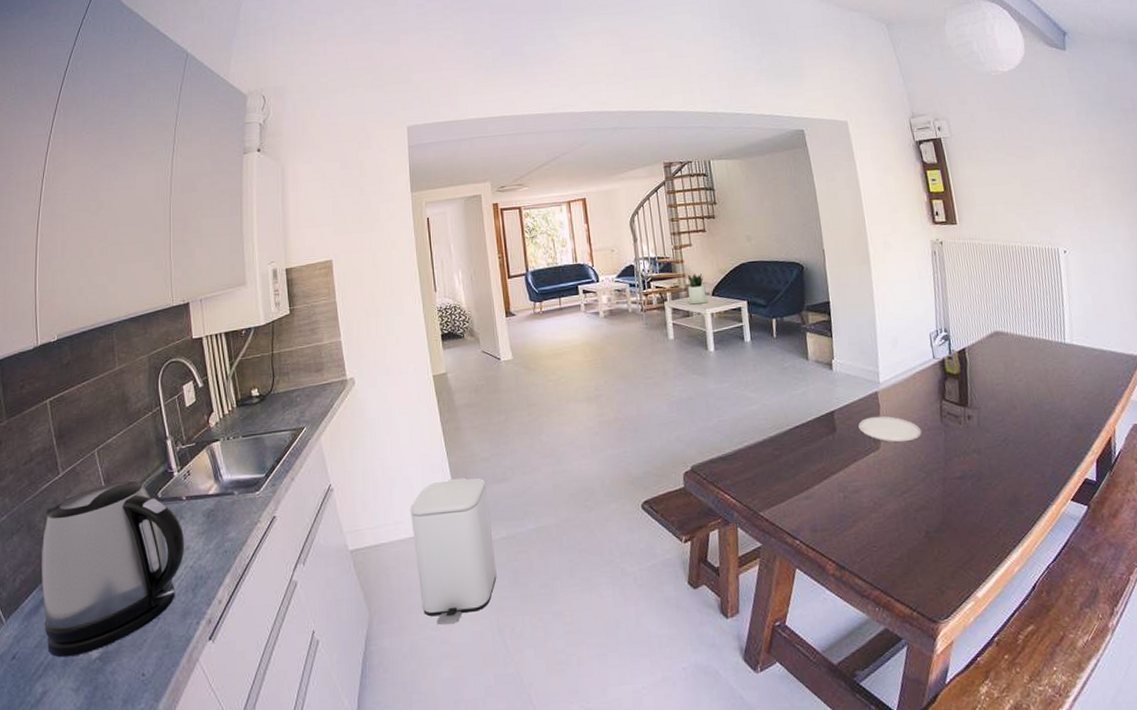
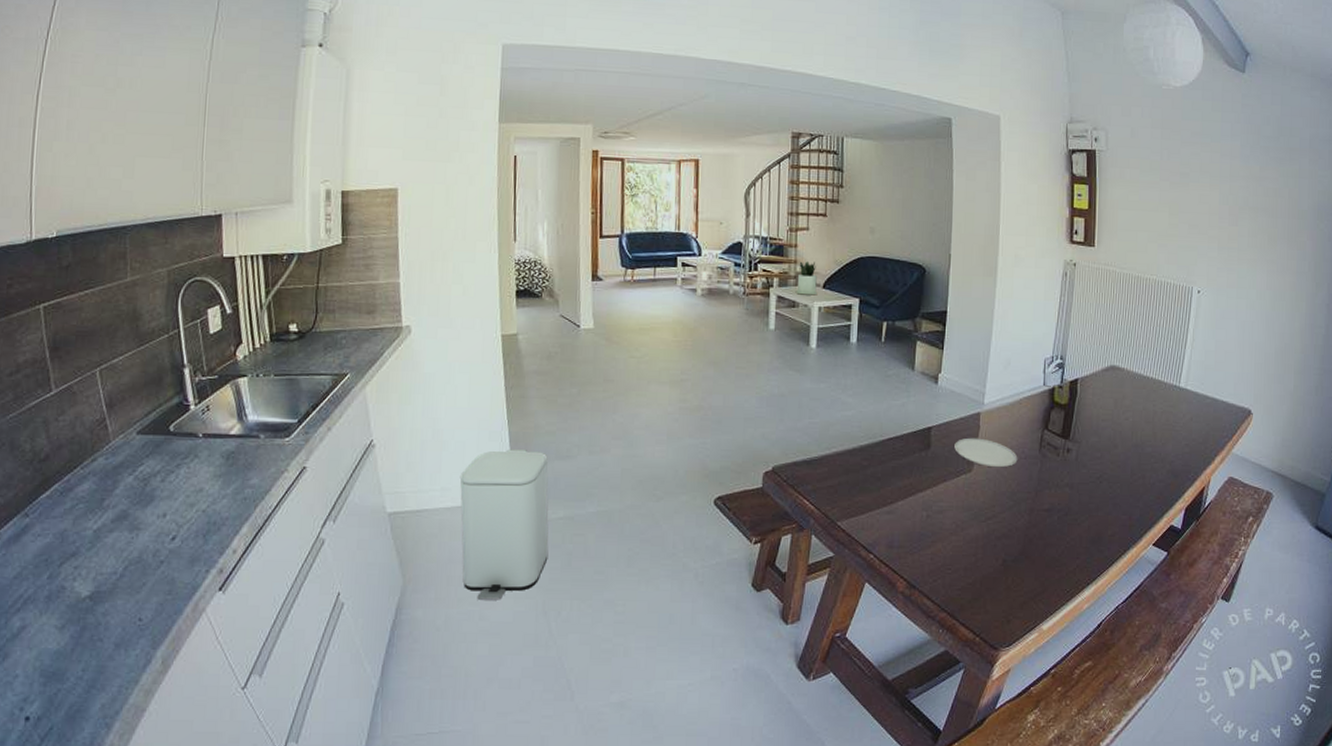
kettle: present [41,481,185,658] -> none [24,408,199,593]

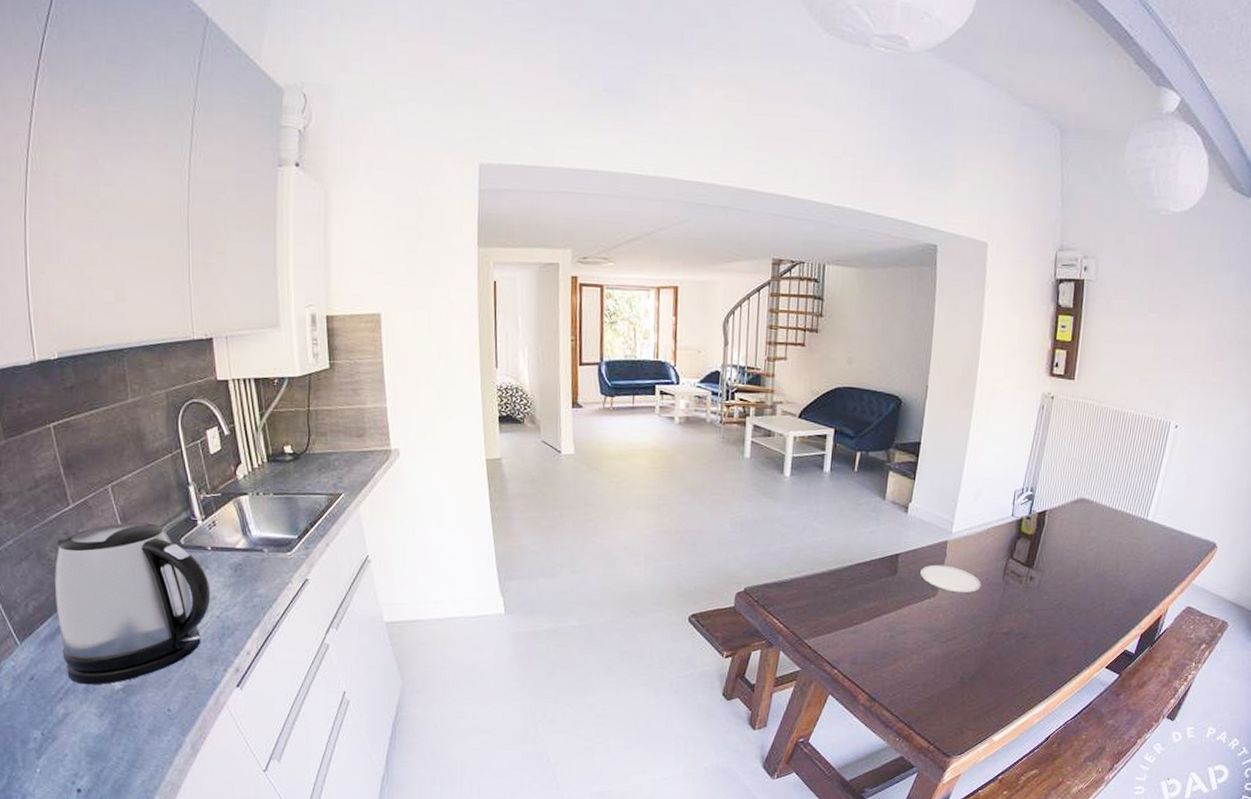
kettle: none [24,408,199,593] -> present [54,522,211,685]
pedal bin: present [459,449,549,600] -> none [450,567,535,702]
planter: present [795,261,818,296] -> none [771,391,793,425]

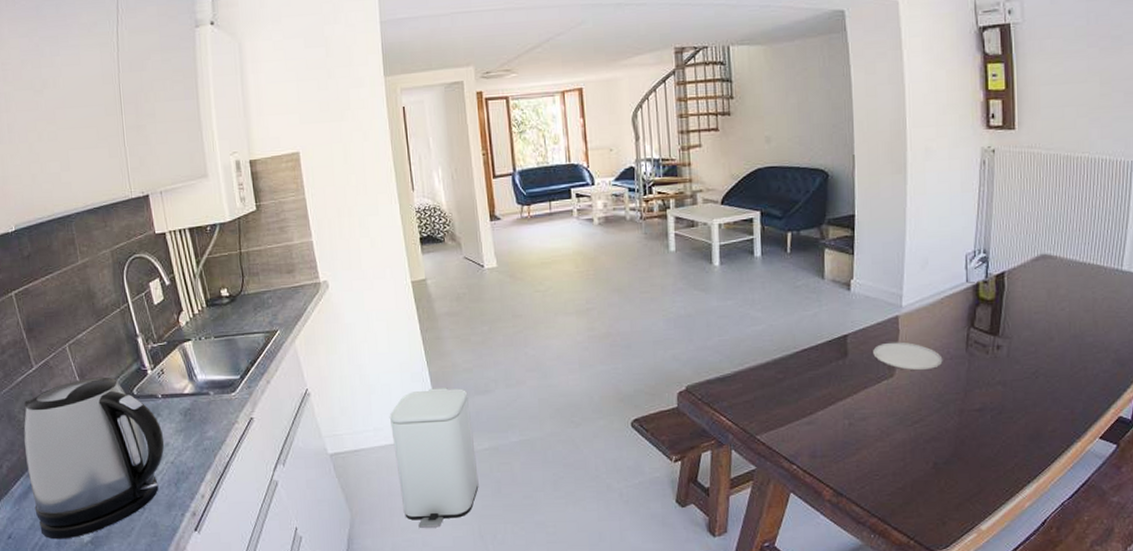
pedal bin: none [450,567,535,702] -> present [389,388,479,528]

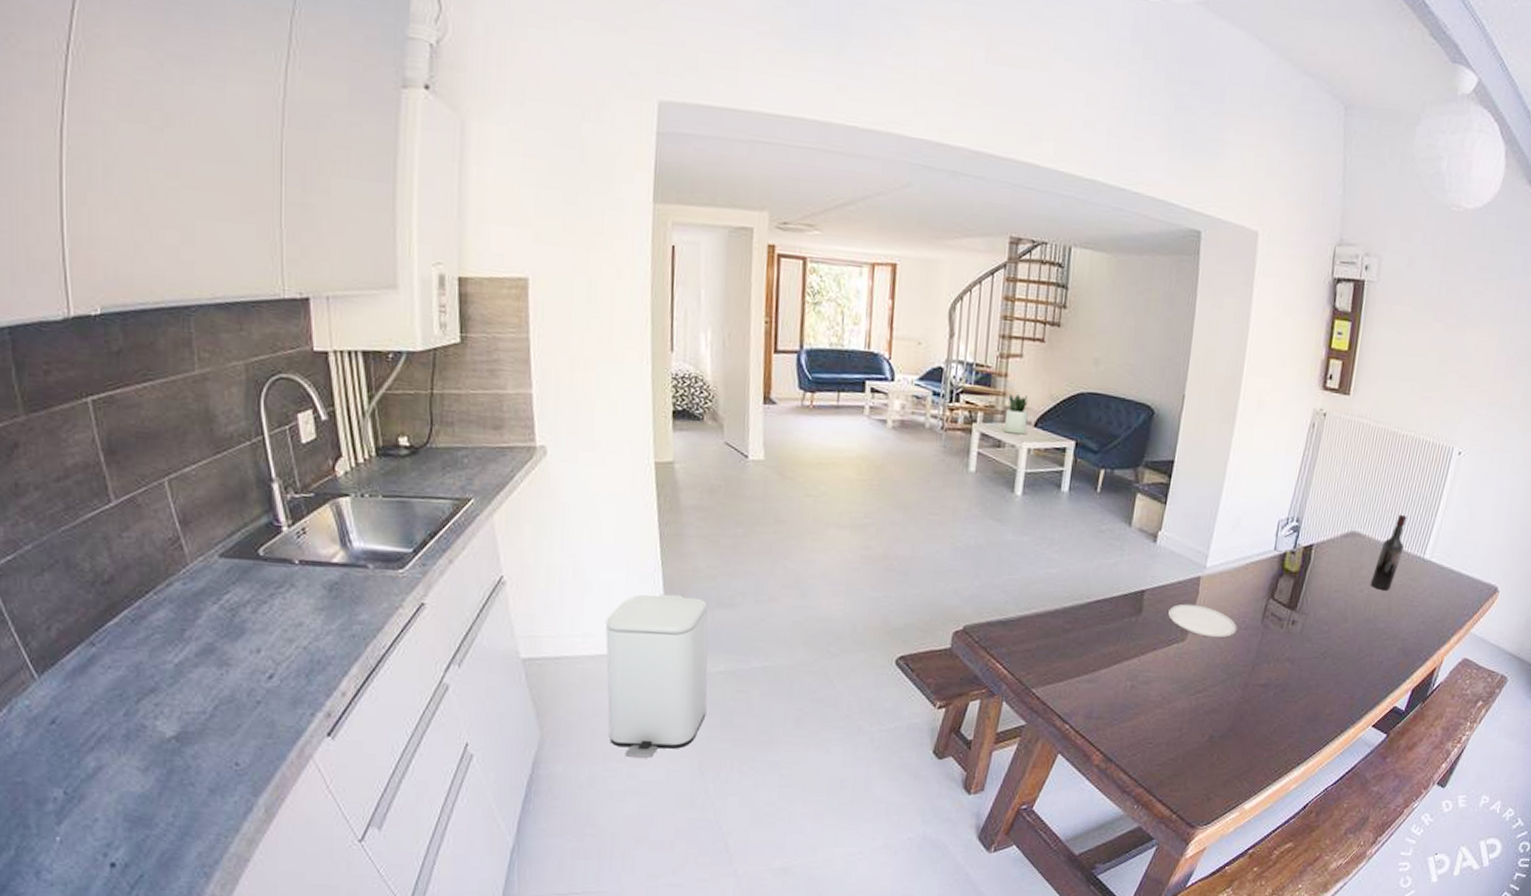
kettle: present [23,377,165,540] -> none [87,526,297,732]
planter: none [693,179,716,214] -> present [1001,394,1029,435]
wine bottle: none [1070,231,1099,306] -> present [1370,514,1407,591]

